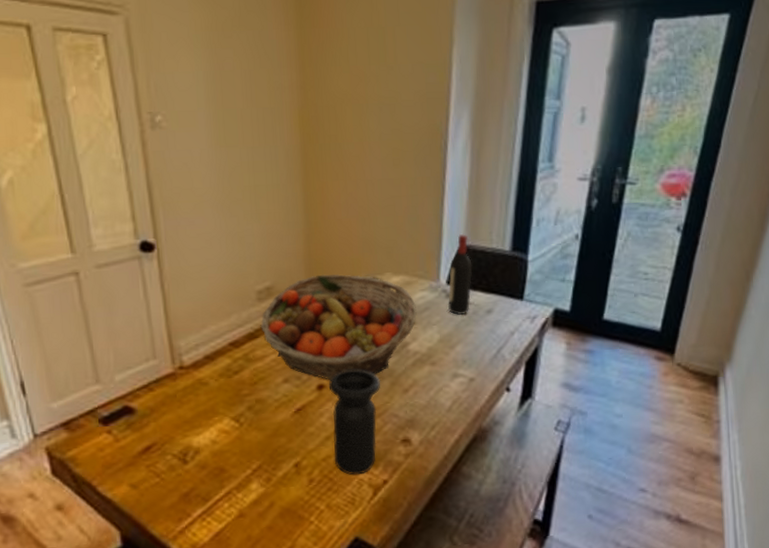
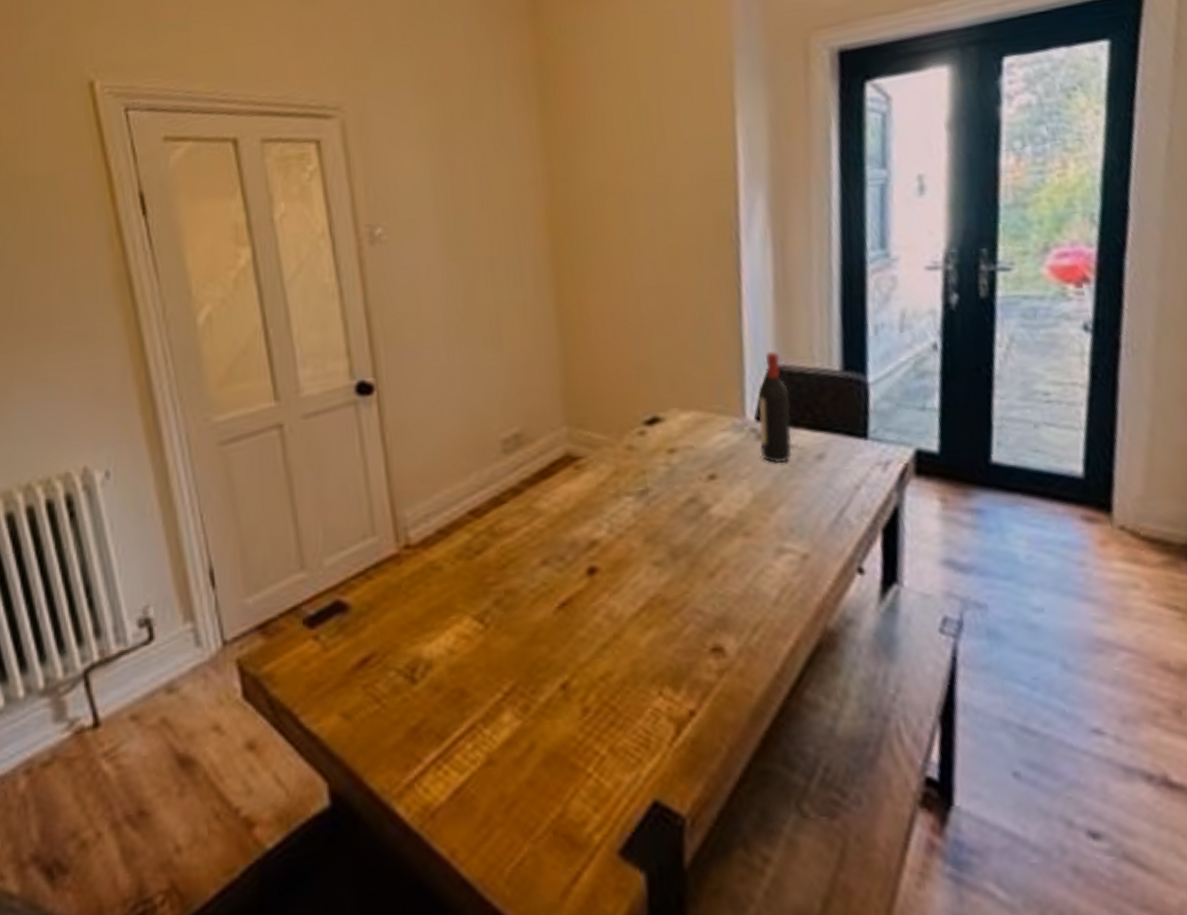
fruit basket: present [260,274,417,380] -> none [507,413,718,561]
vase: present [328,369,381,475] -> none [602,543,675,703]

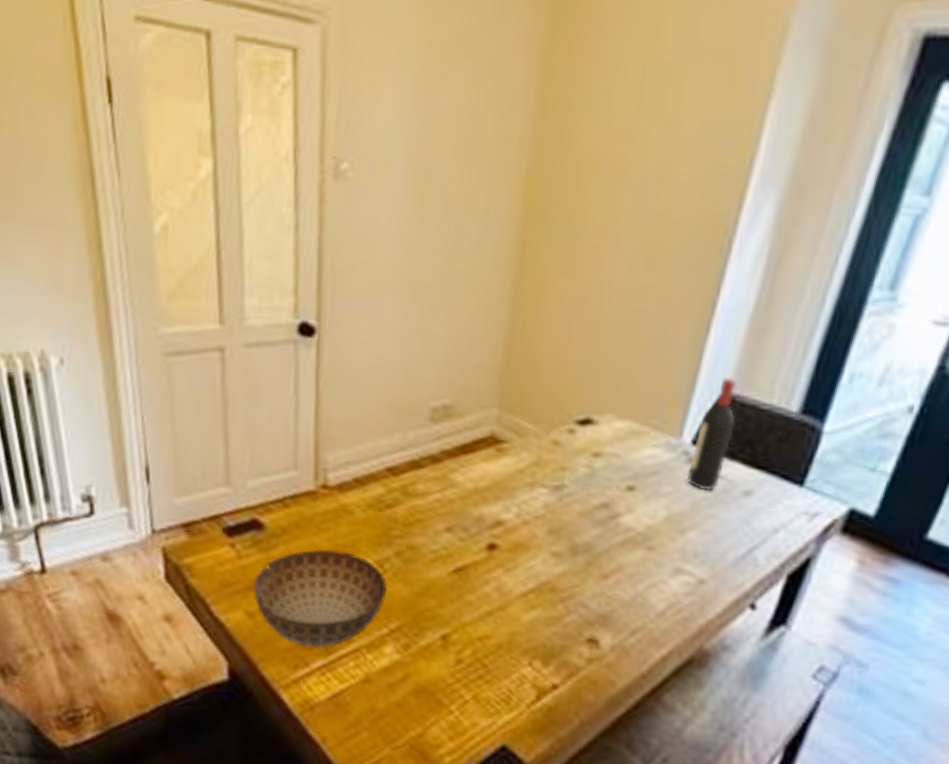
bowl: none [345,613,493,740] -> present [253,549,388,648]

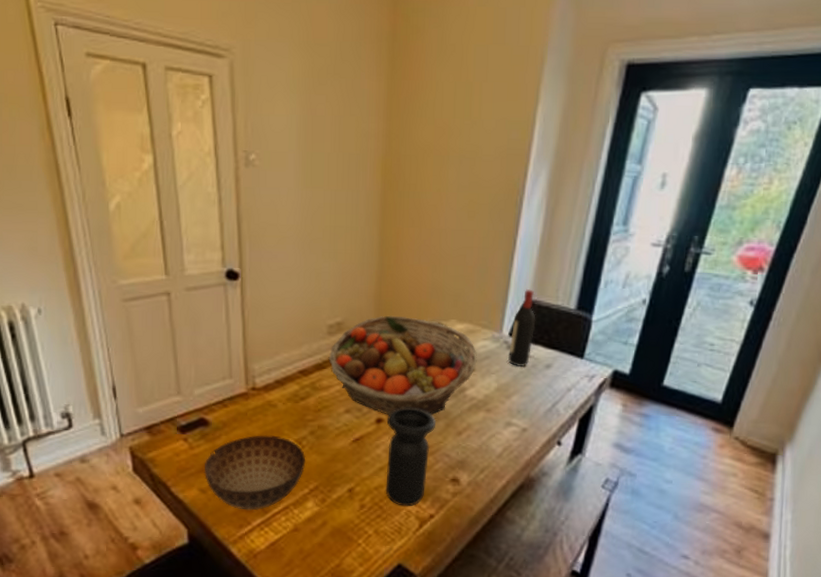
fruit basket: none [428,400,642,547] -> present [328,315,477,416]
vase: none [493,531,573,669] -> present [385,407,437,507]

